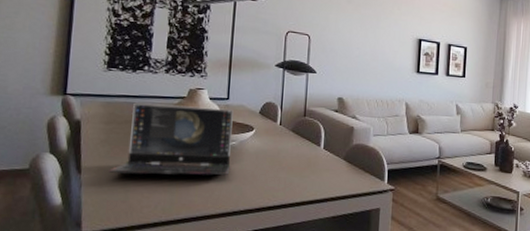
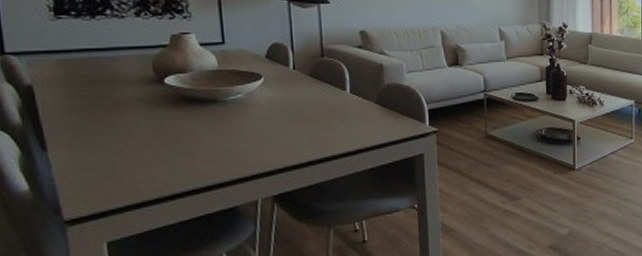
laptop computer: present [109,102,233,176] -> none [84,55,240,147]

